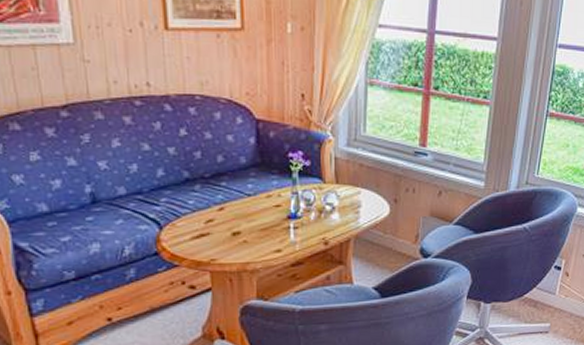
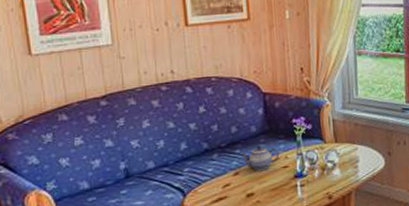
teapot: none [227,180,272,208] -> present [241,146,280,171]

